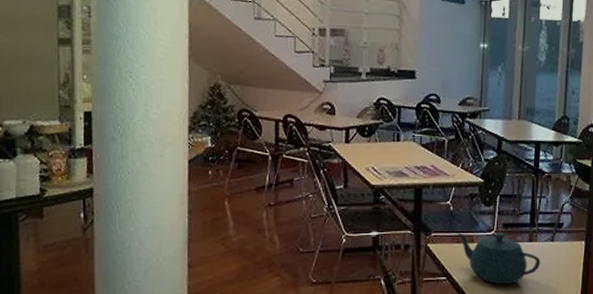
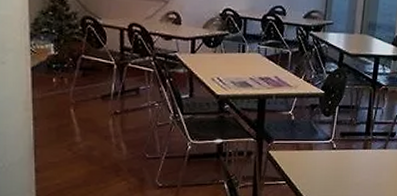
teapot: present [456,232,541,284] -> none [296,140,373,187]

